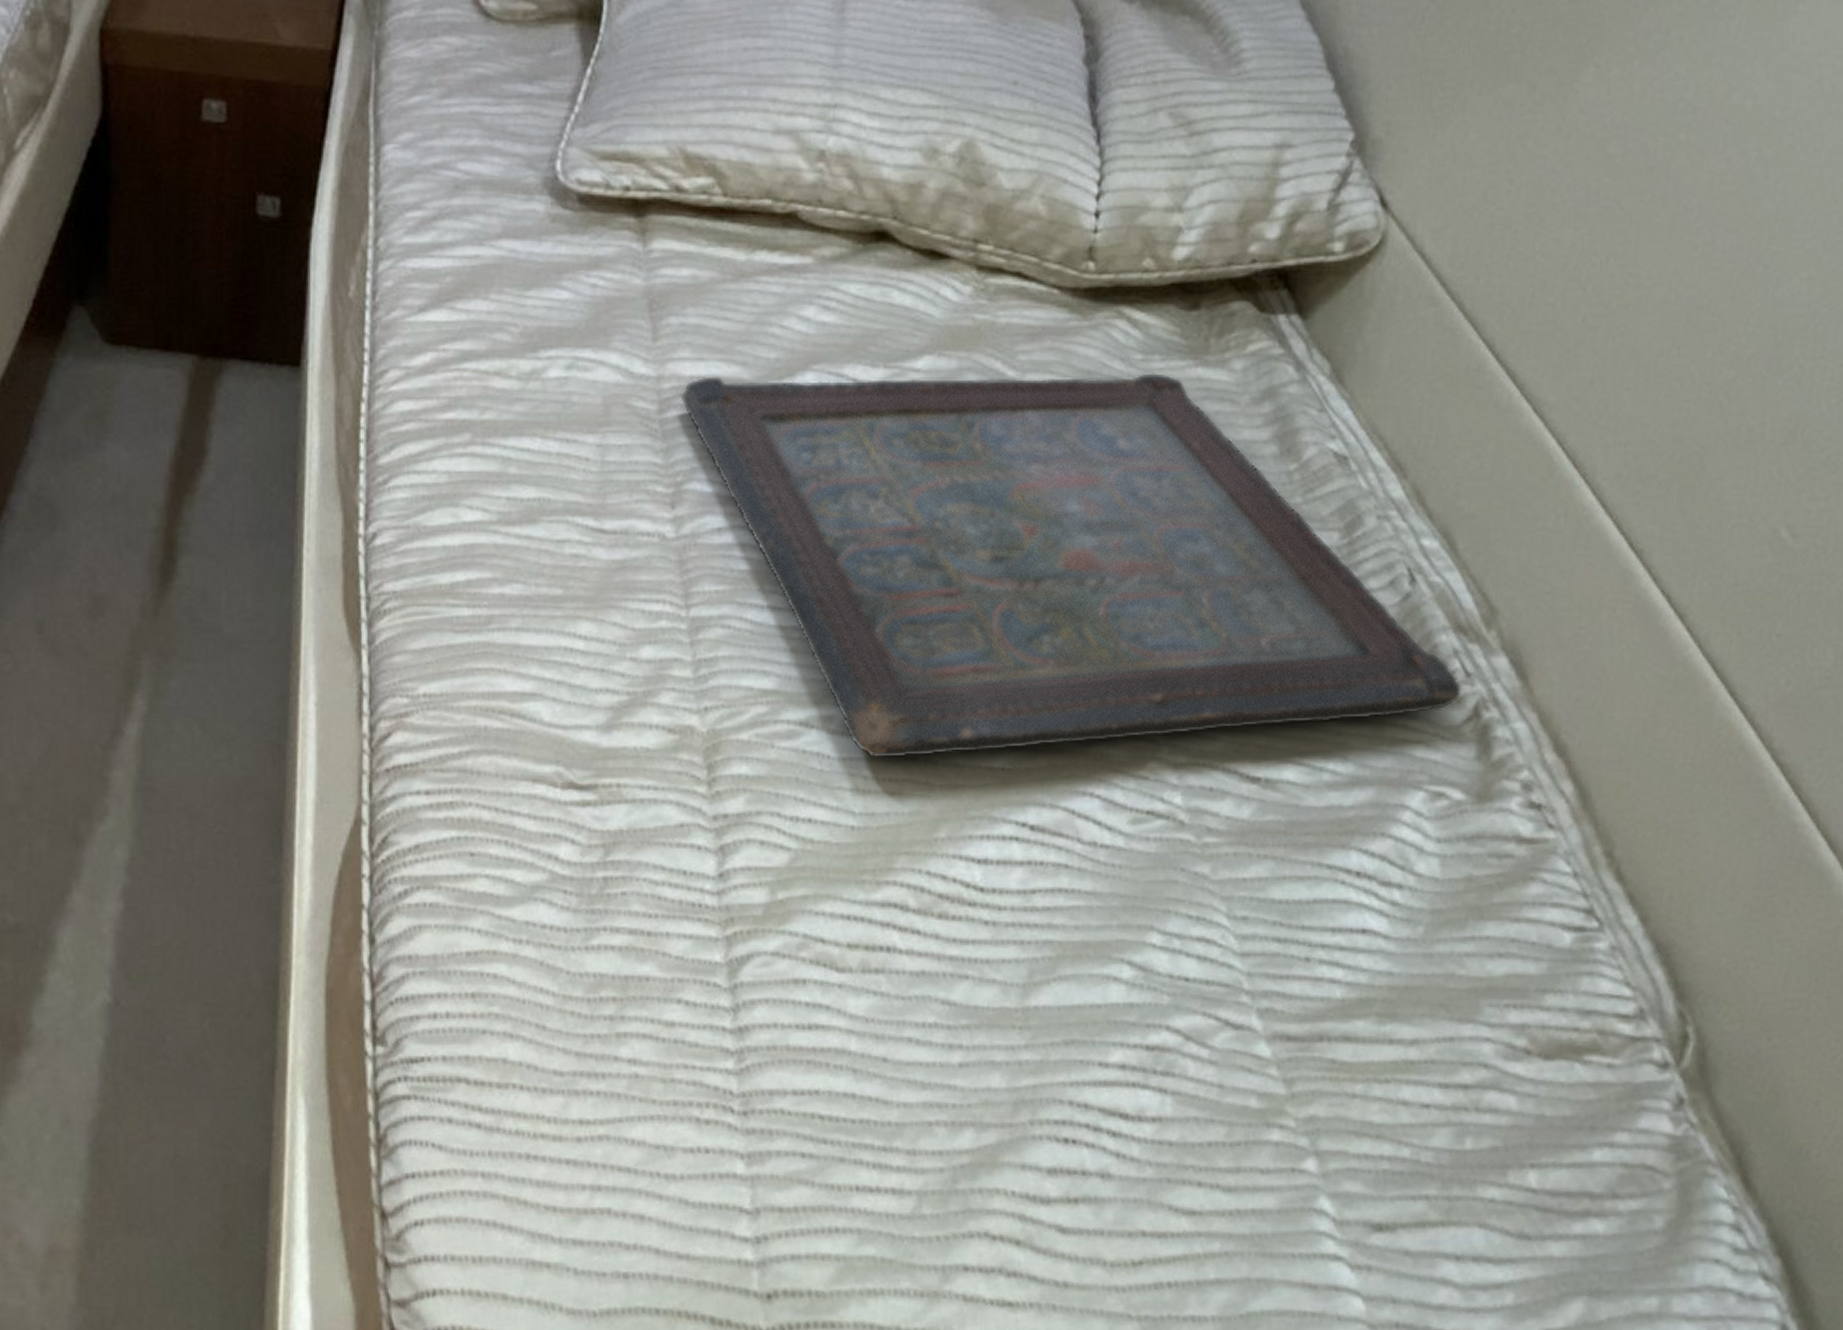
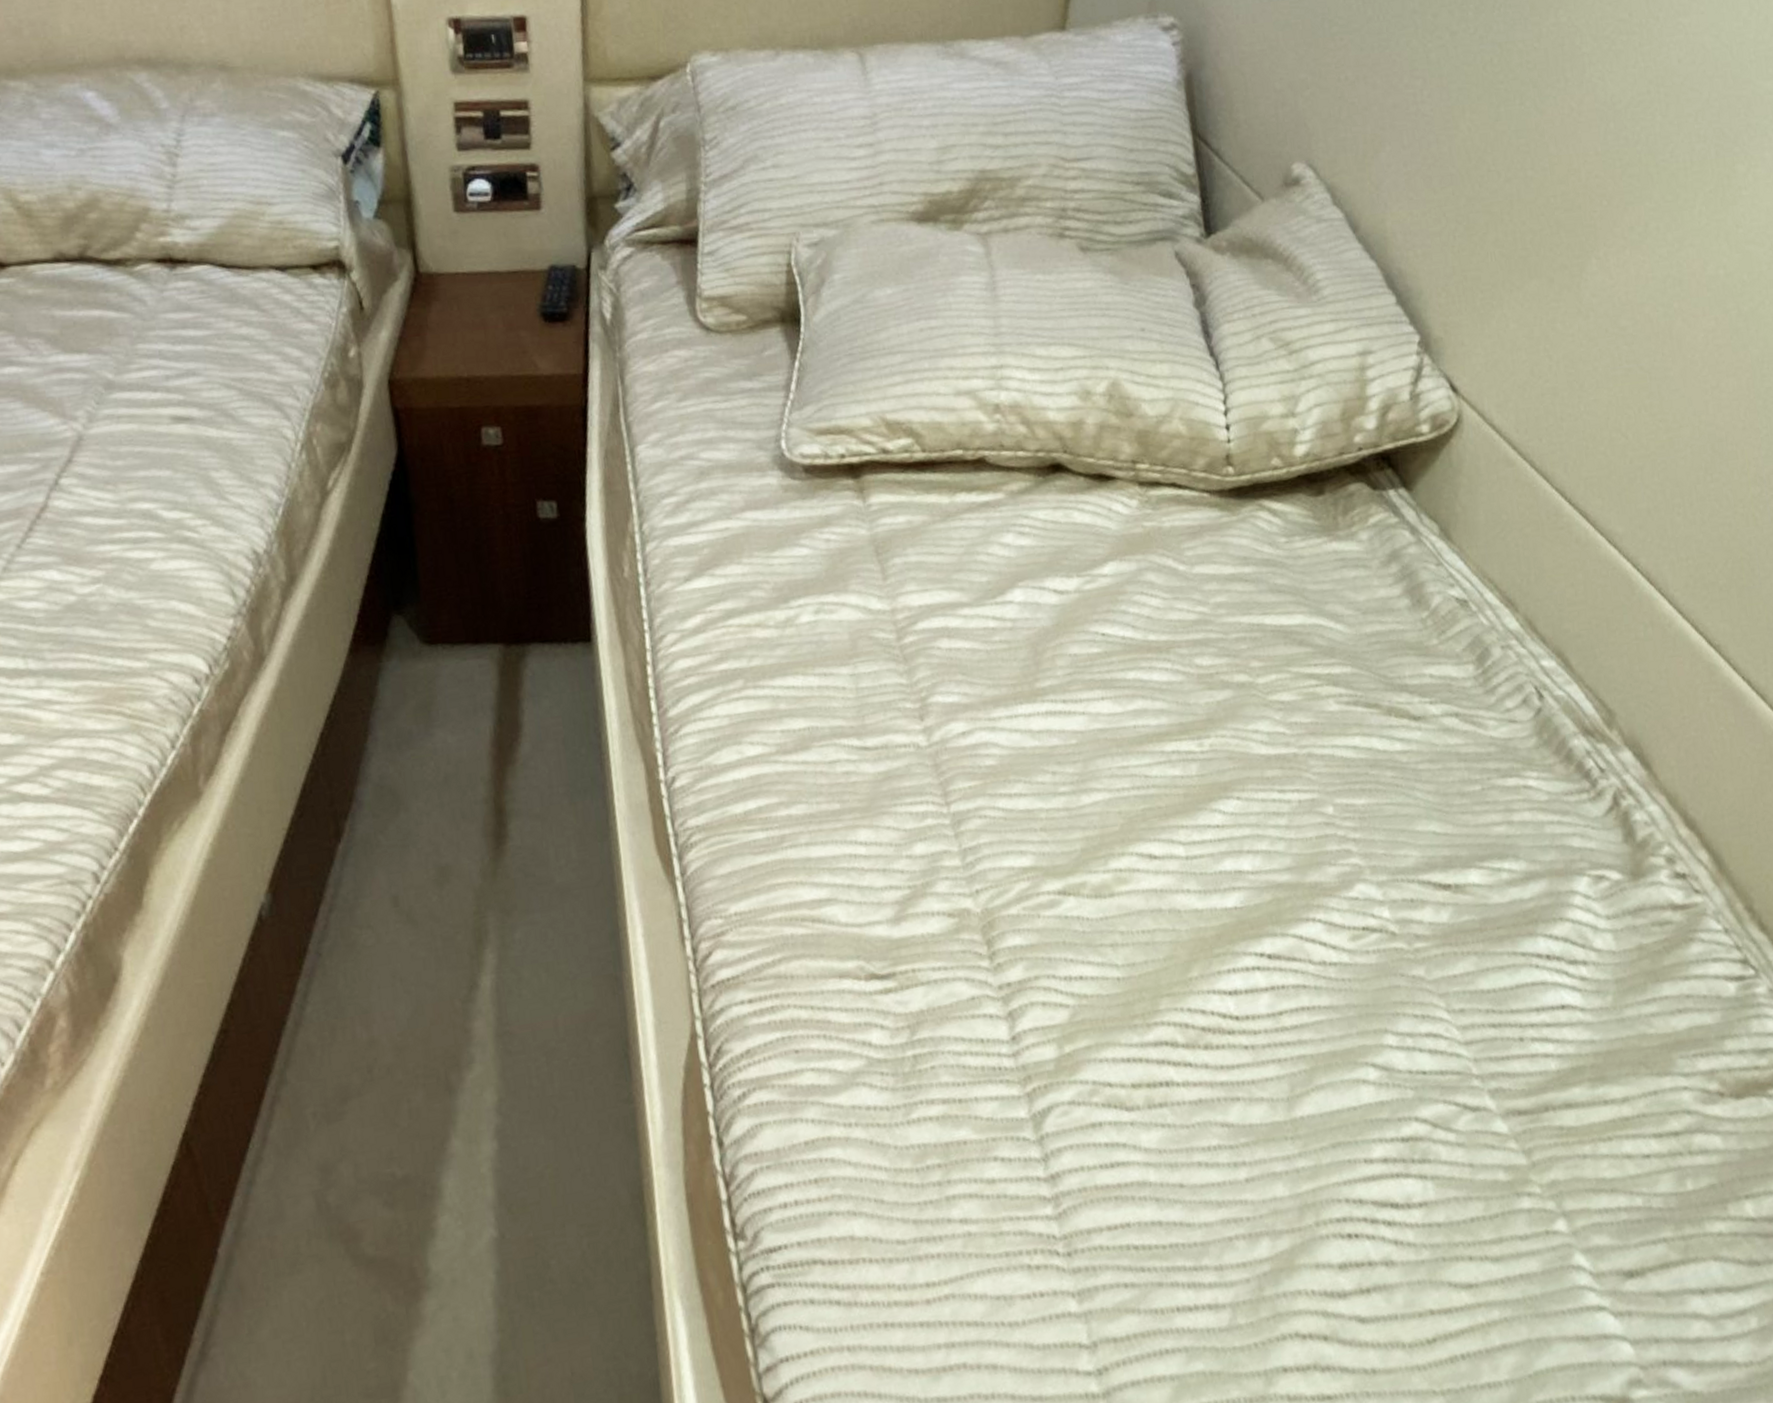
serving tray: present [680,373,1462,758] -> none [913,551,1601,915]

